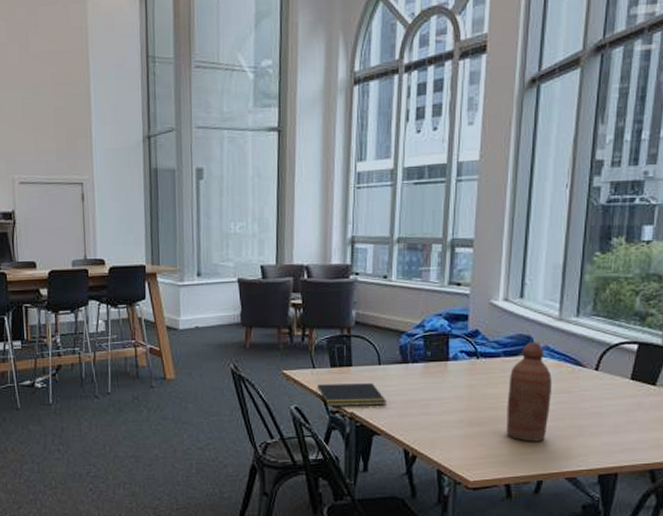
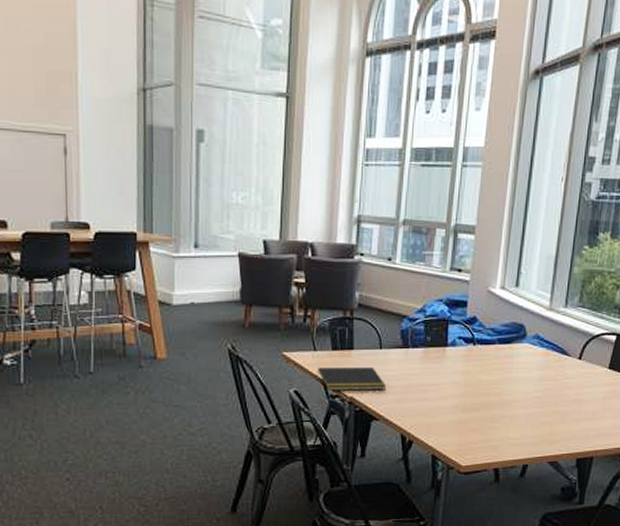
bottle: present [506,341,552,442] -> none [497,330,541,427]

